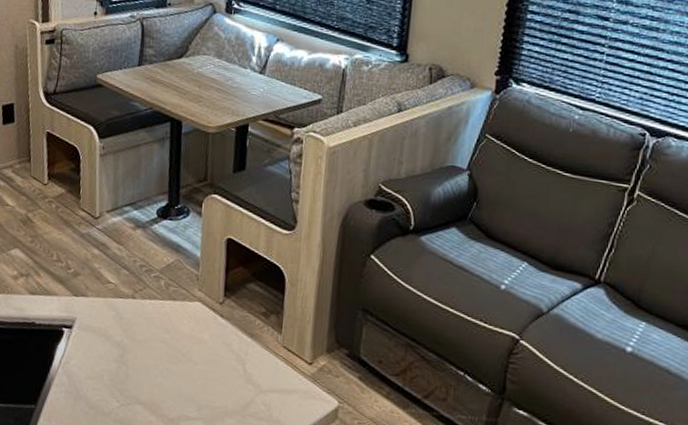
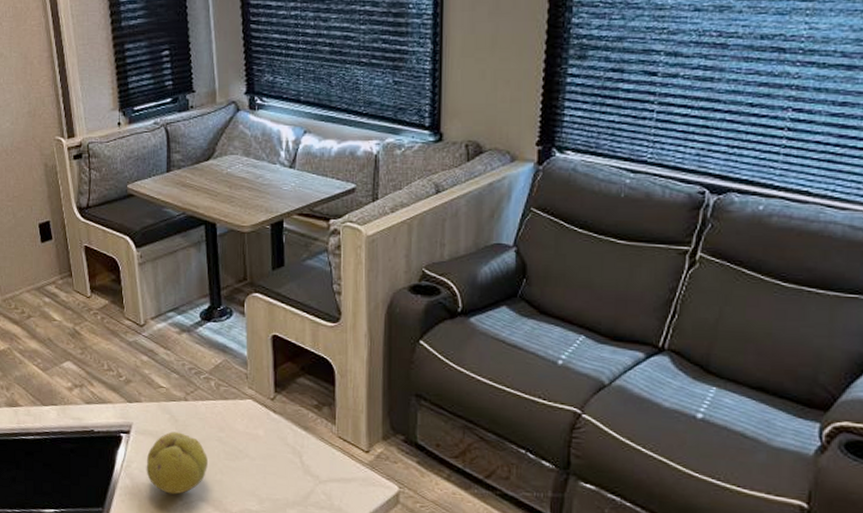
fruit: none [85,329,150,396] -> present [146,431,208,495]

